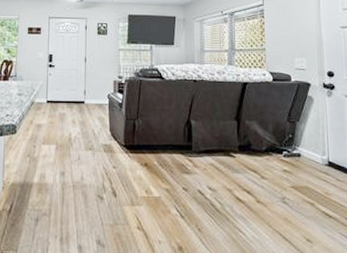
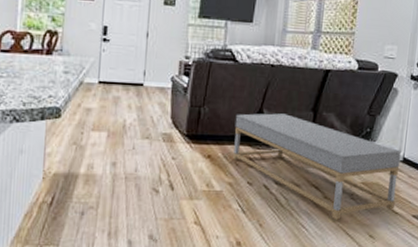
coffee table: none [166,123,327,224] -> present [233,113,401,220]

